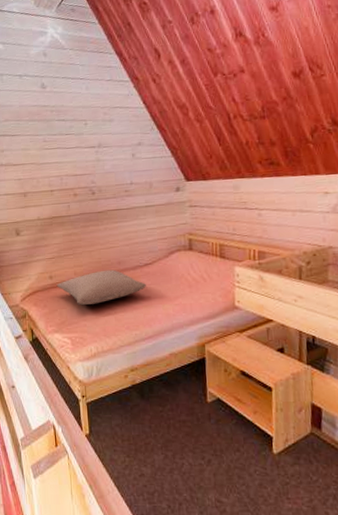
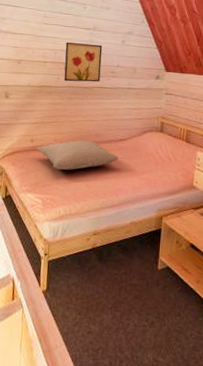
wall art: none [71,162,114,209] -> present [64,42,103,82]

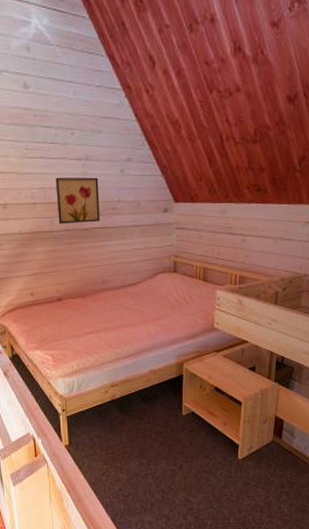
pillow: present [36,140,118,170] -> none [38,288,129,323]

